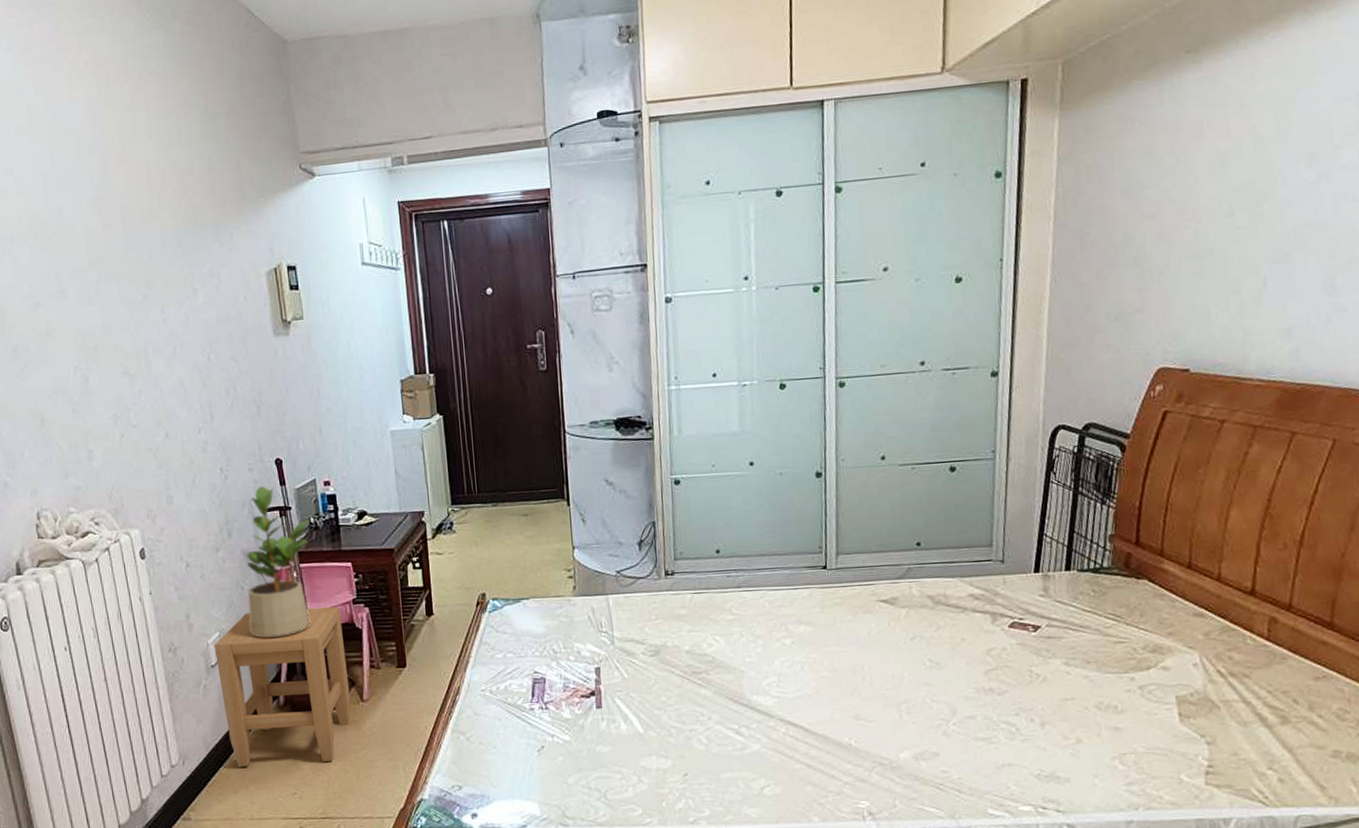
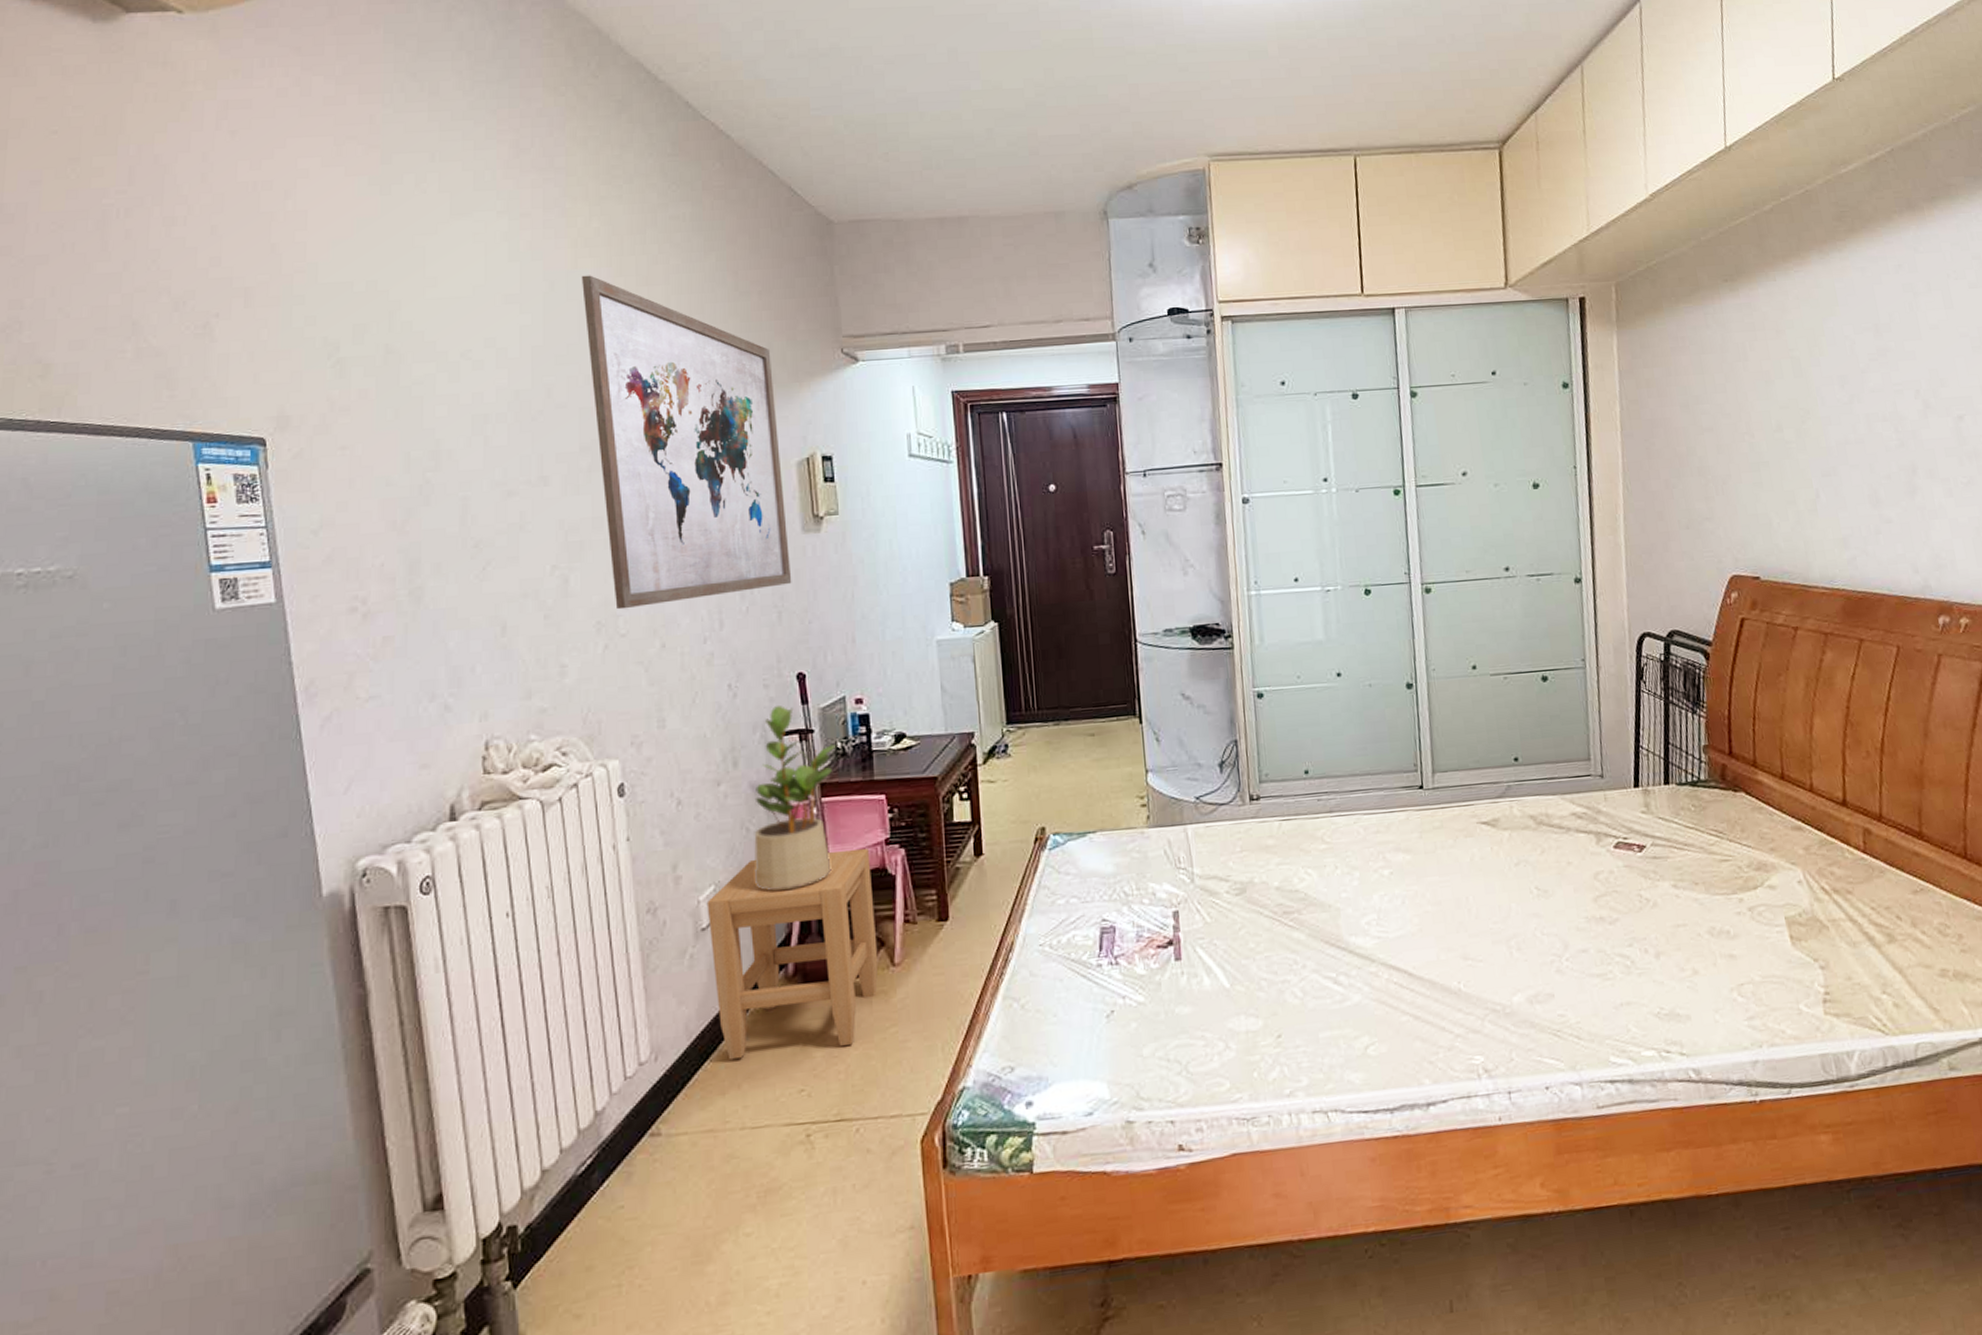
wall art: none [76,105,267,404] -> present [581,275,792,610]

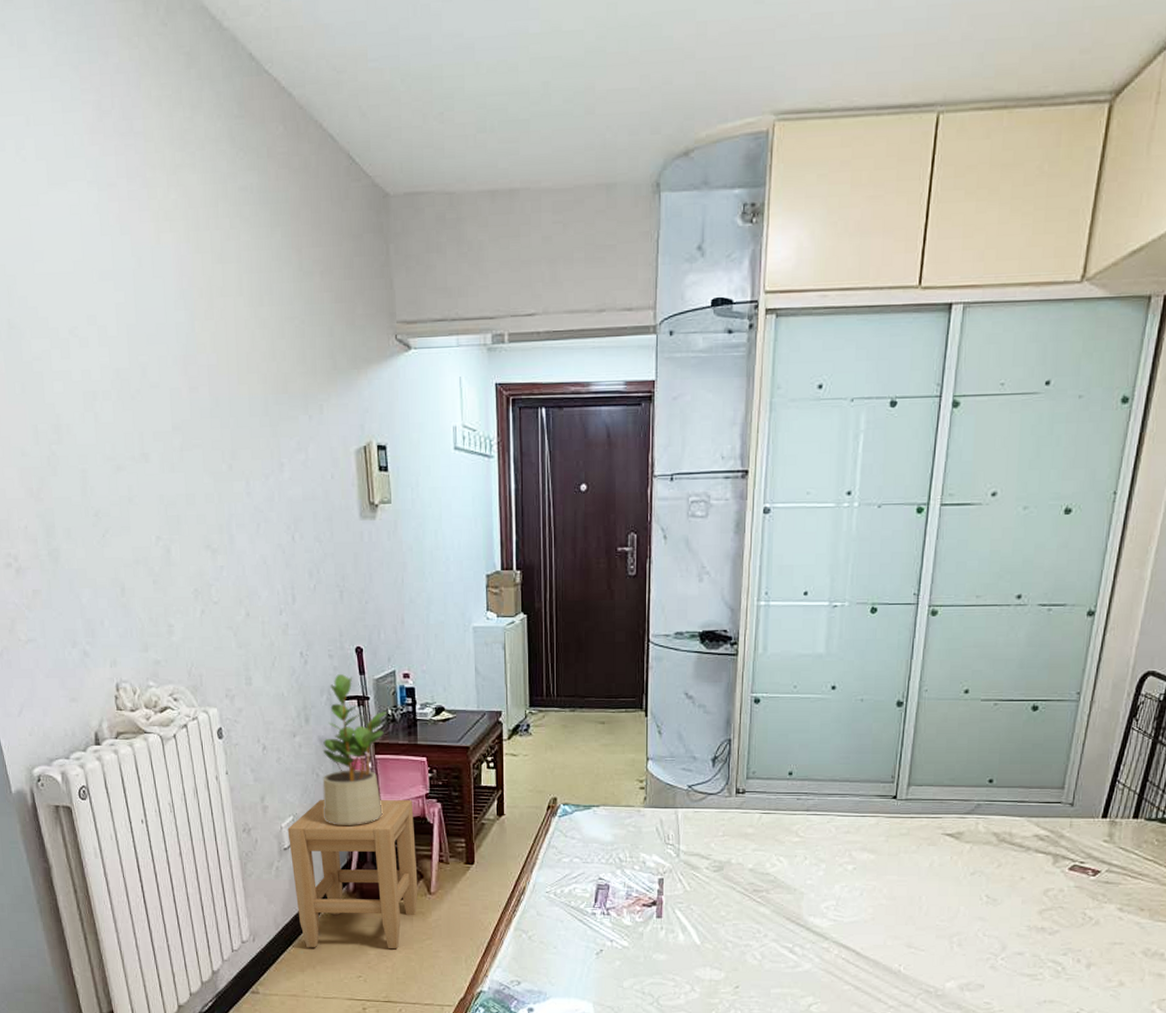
wall art: present [581,275,792,610] -> none [164,251,351,580]

